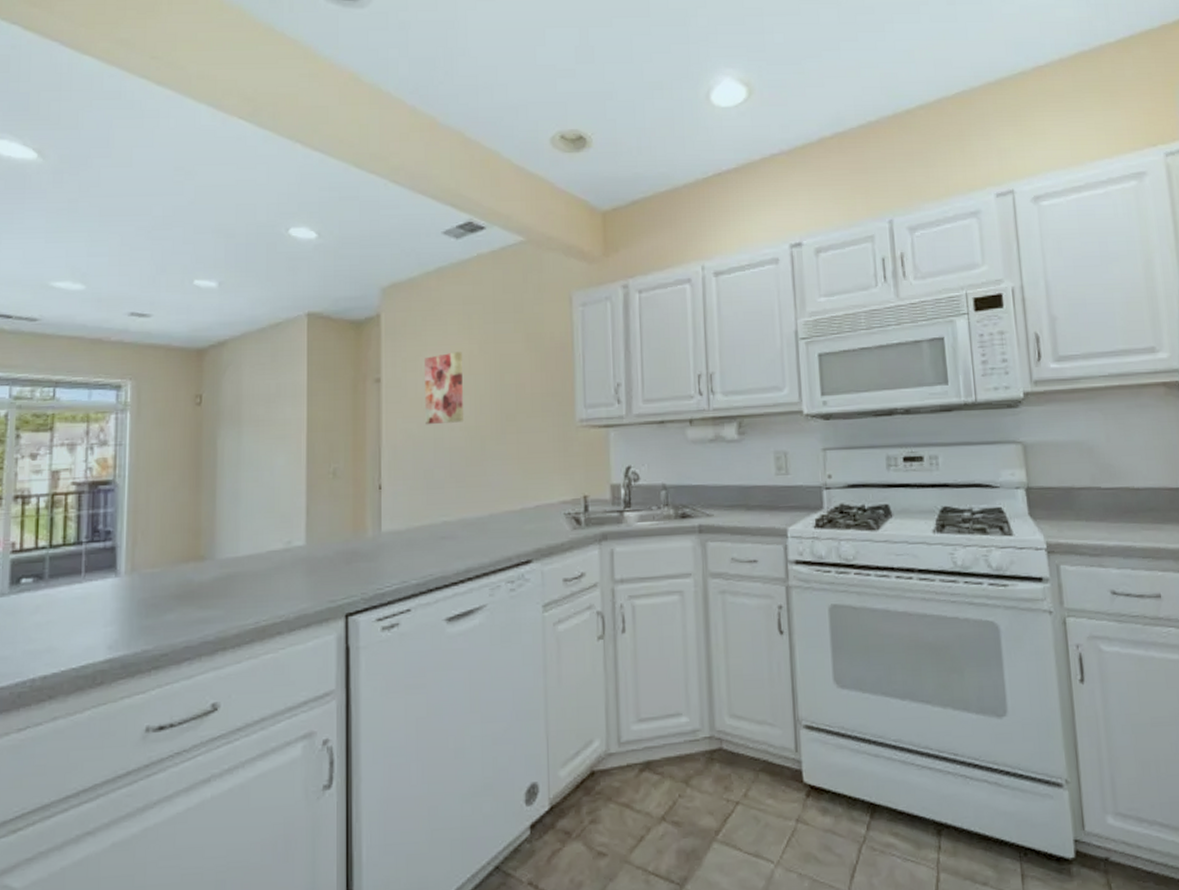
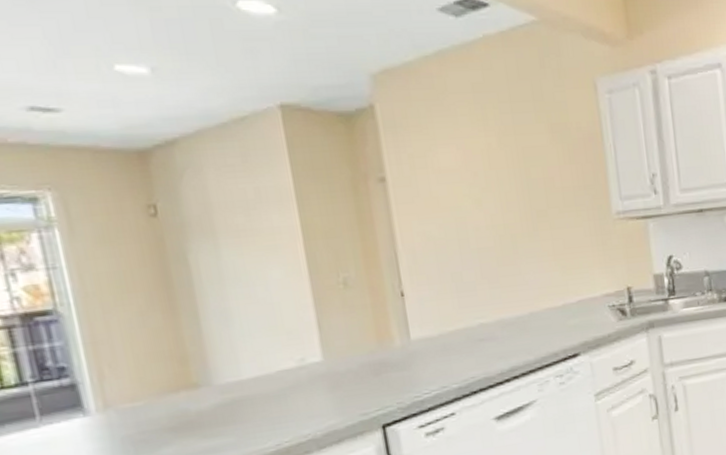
wall art: present [425,351,464,425] -> none [435,145,490,226]

